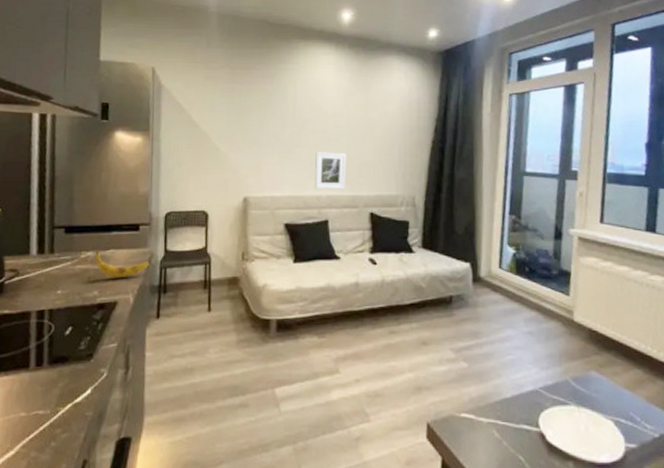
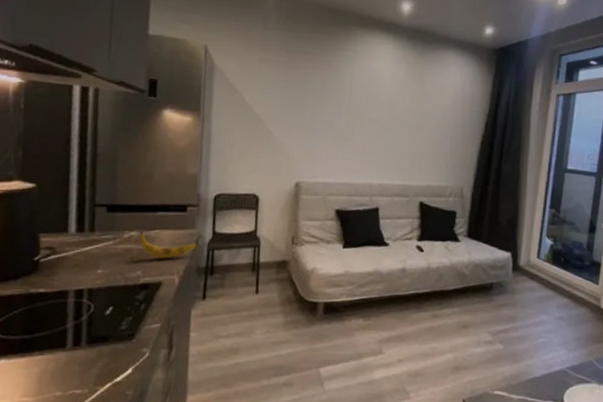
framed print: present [315,151,346,189] -> none [367,140,400,178]

